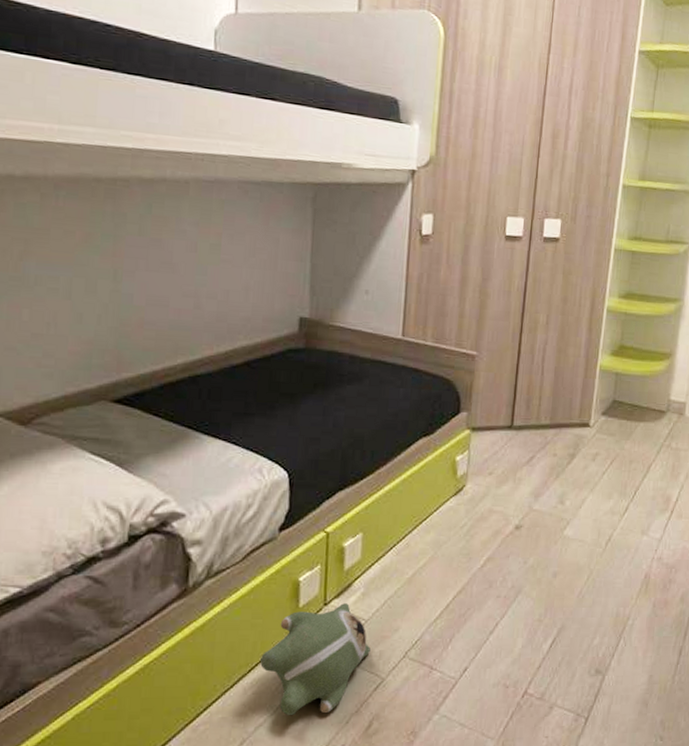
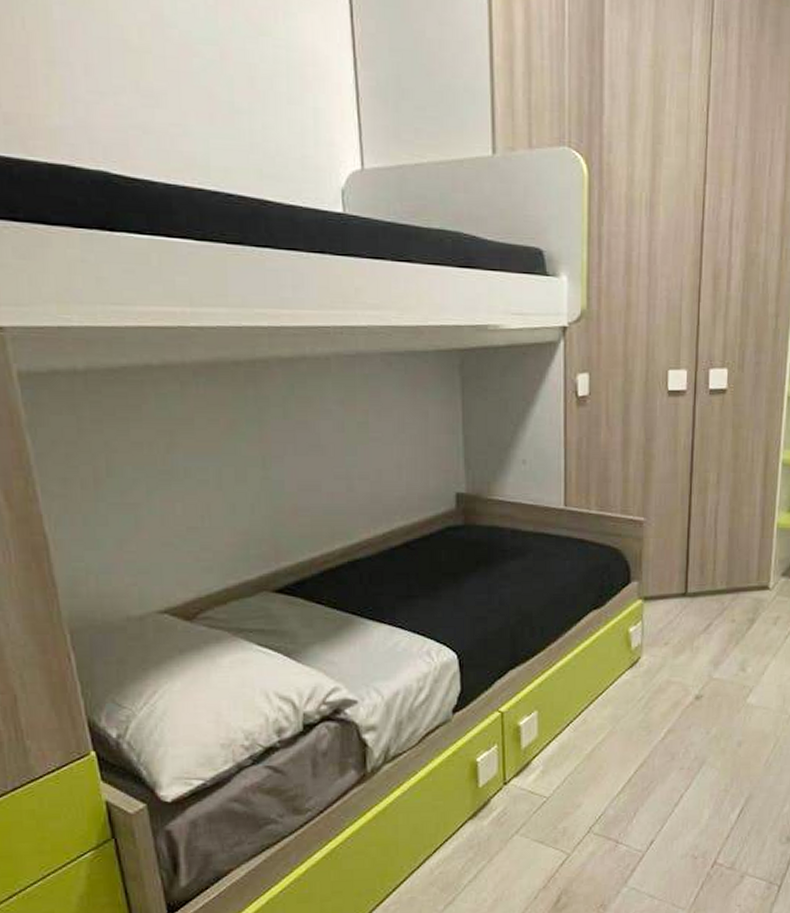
plush toy: present [260,603,370,715] -> none [445,782,554,893]

